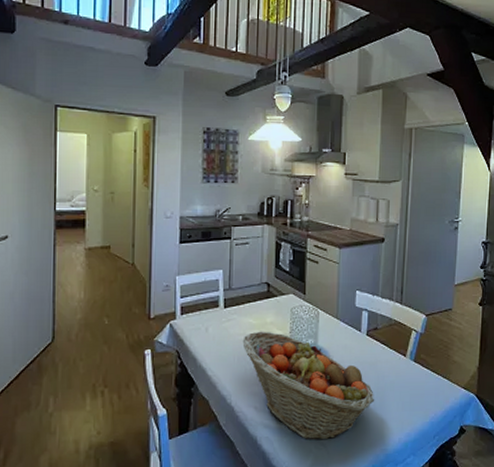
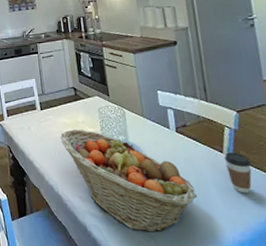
coffee cup: none [405,356,428,396] -> present [224,152,252,194]

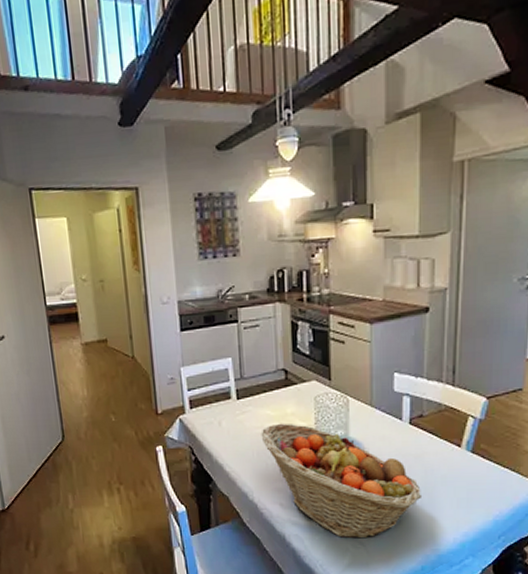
coffee cup: present [224,152,252,194] -> none [460,446,490,491]

